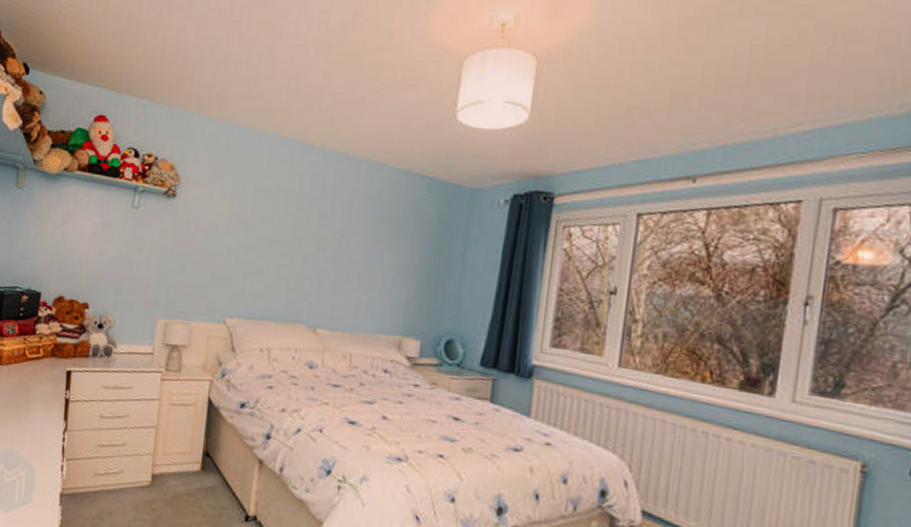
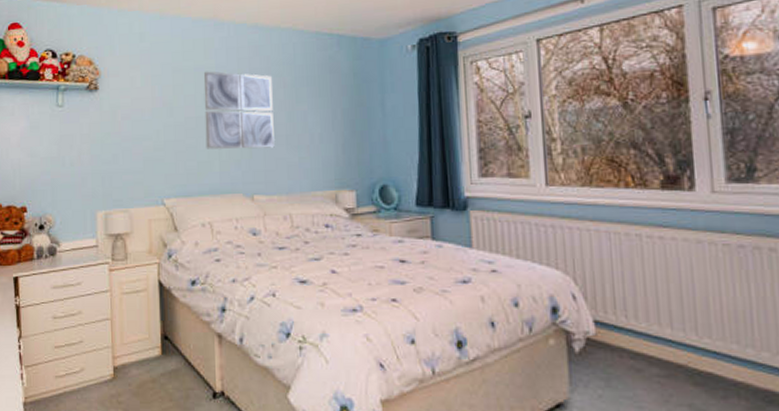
wall art: none [276,194,354,284] -> present [204,71,275,149]

